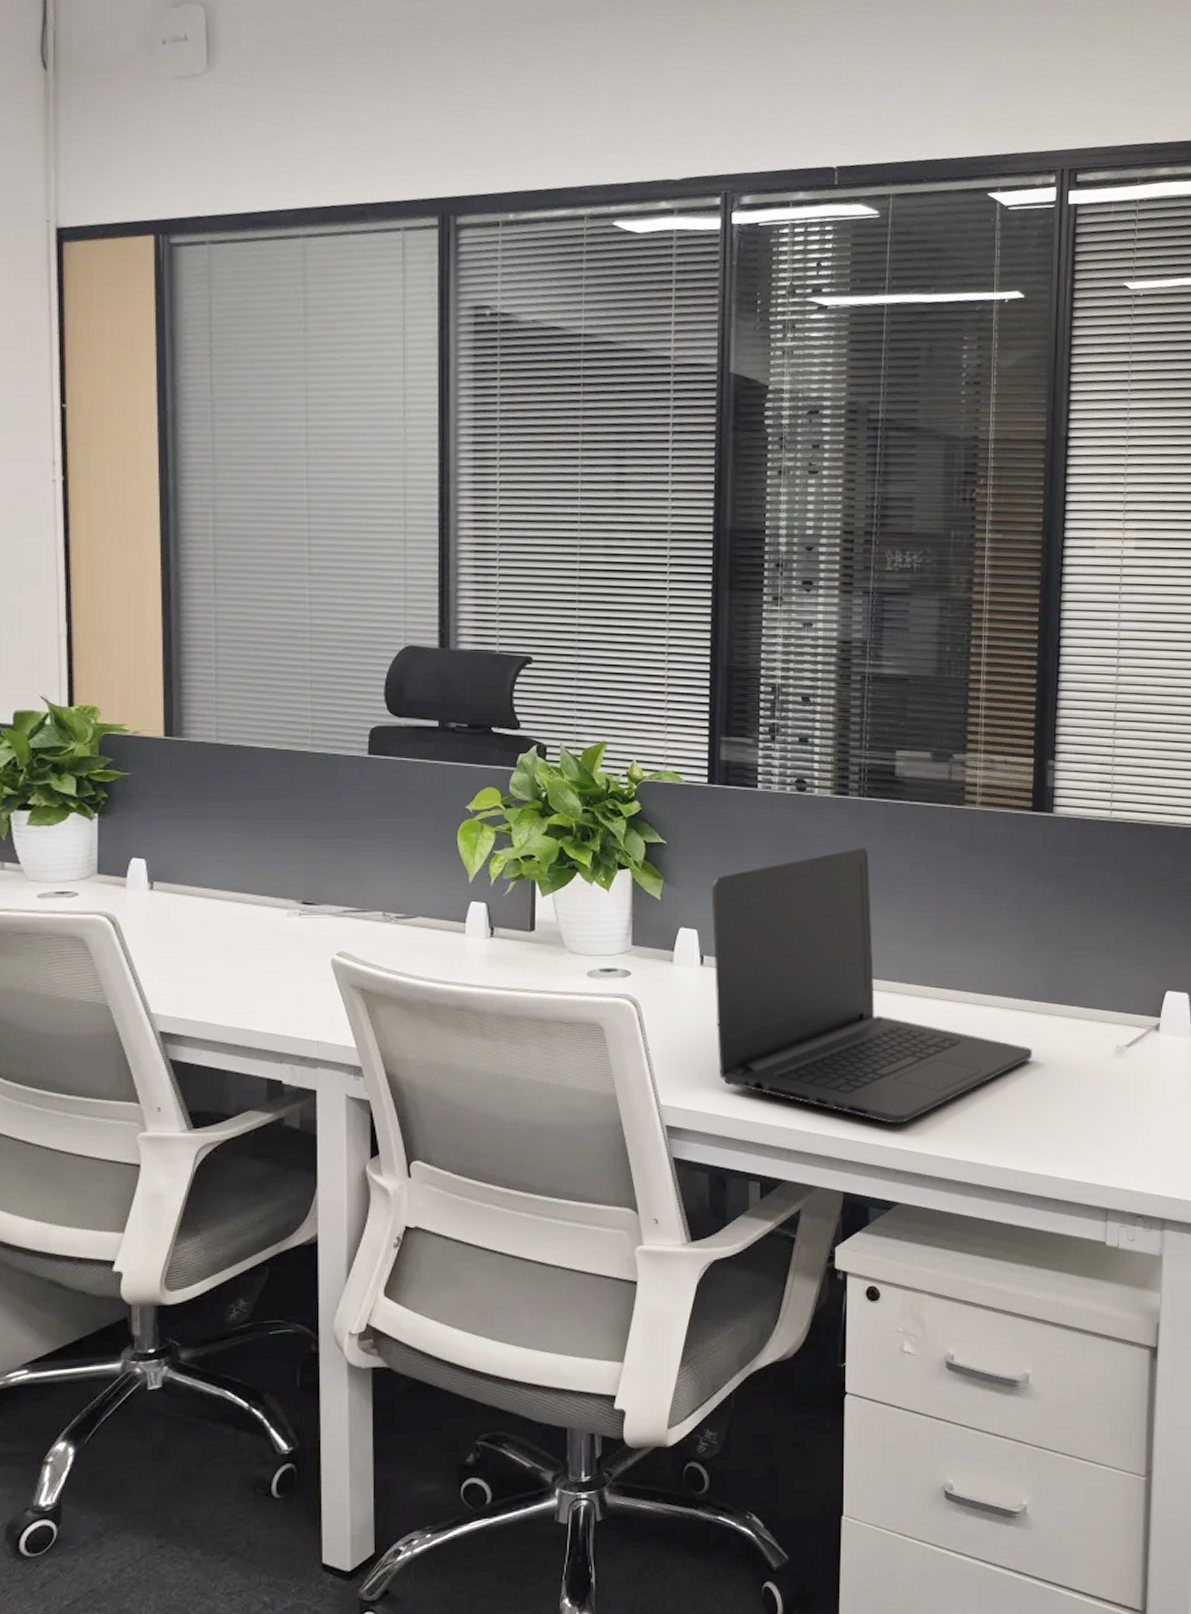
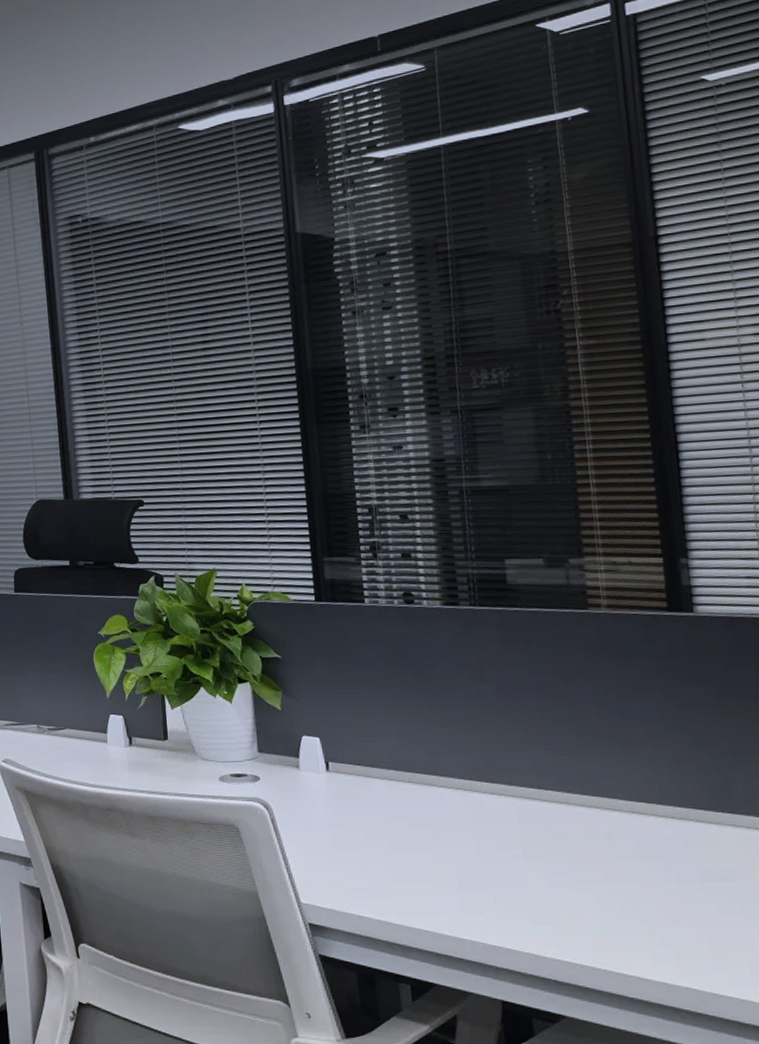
laptop: present [711,847,1033,1124] -> none [329,655,705,934]

